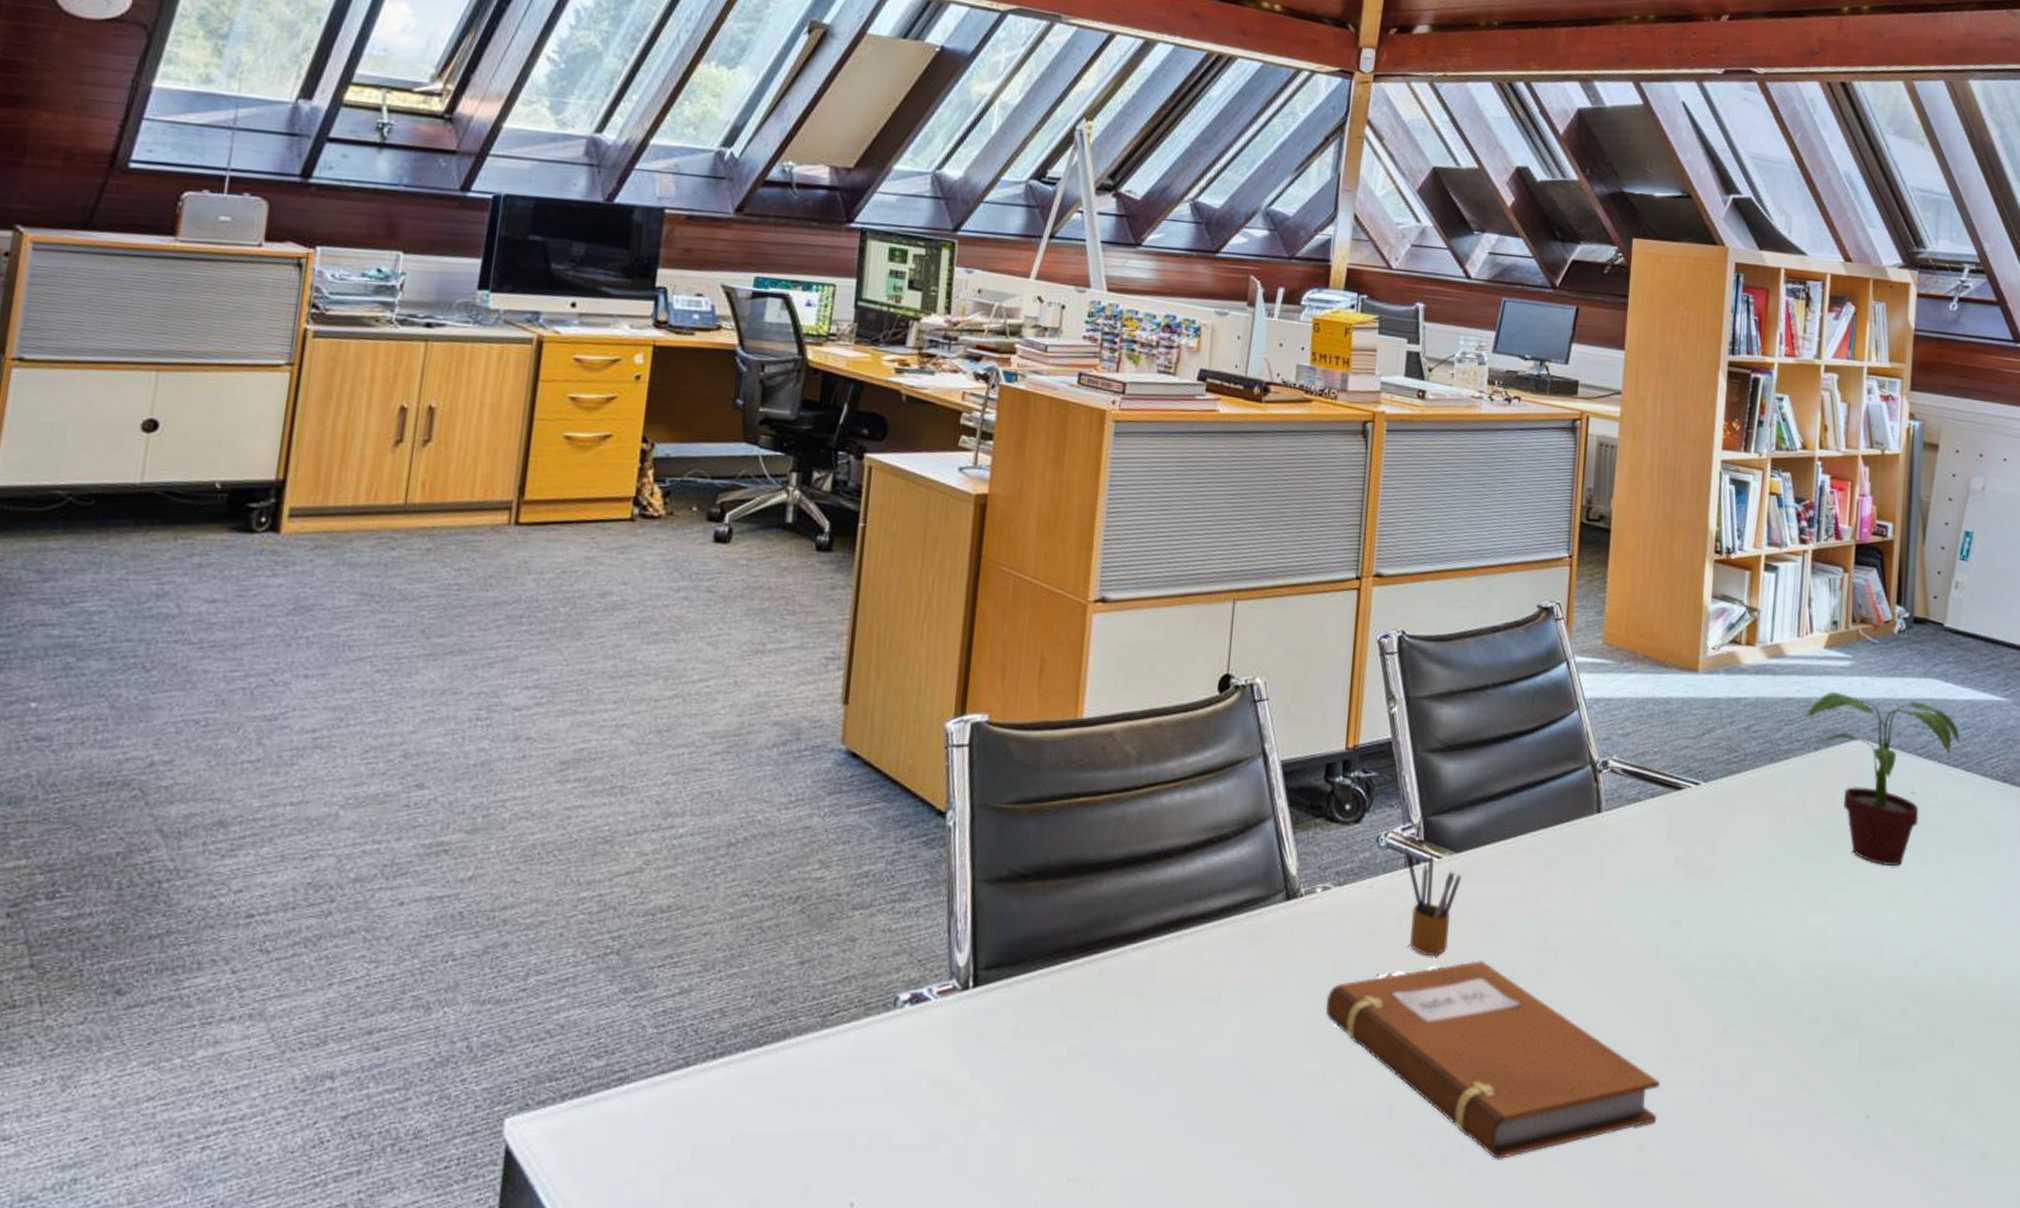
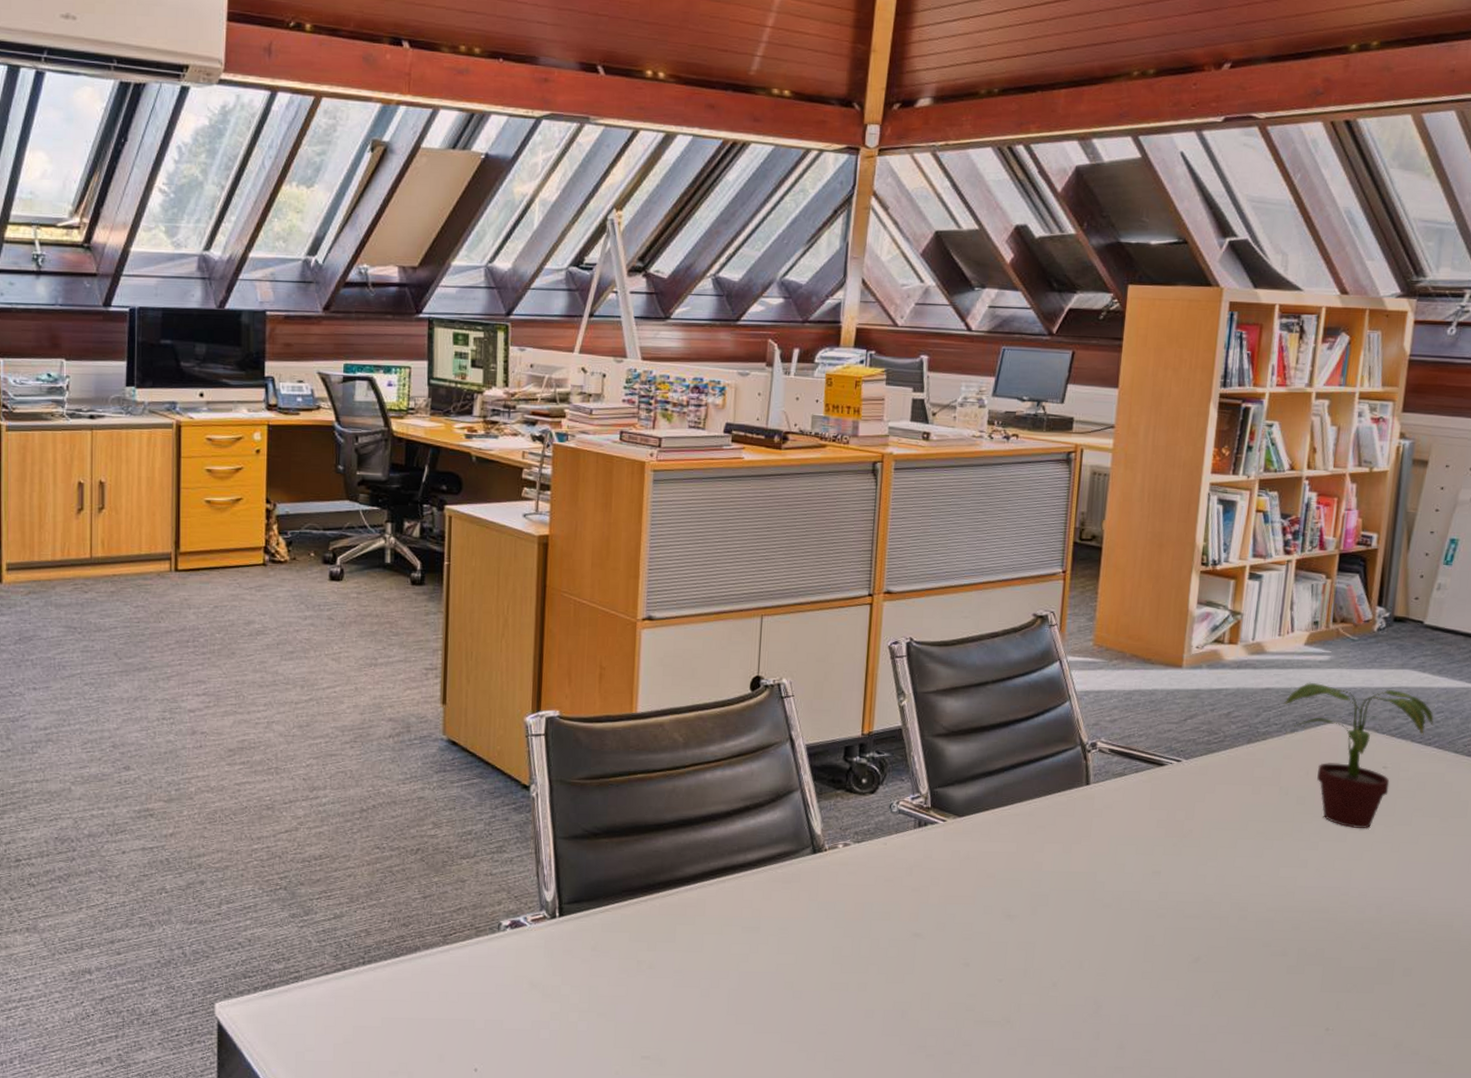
notebook: present [1325,959,1660,1160] -> none [847,901,1138,1054]
pencil box: present [1405,848,1462,957] -> none [914,813,964,899]

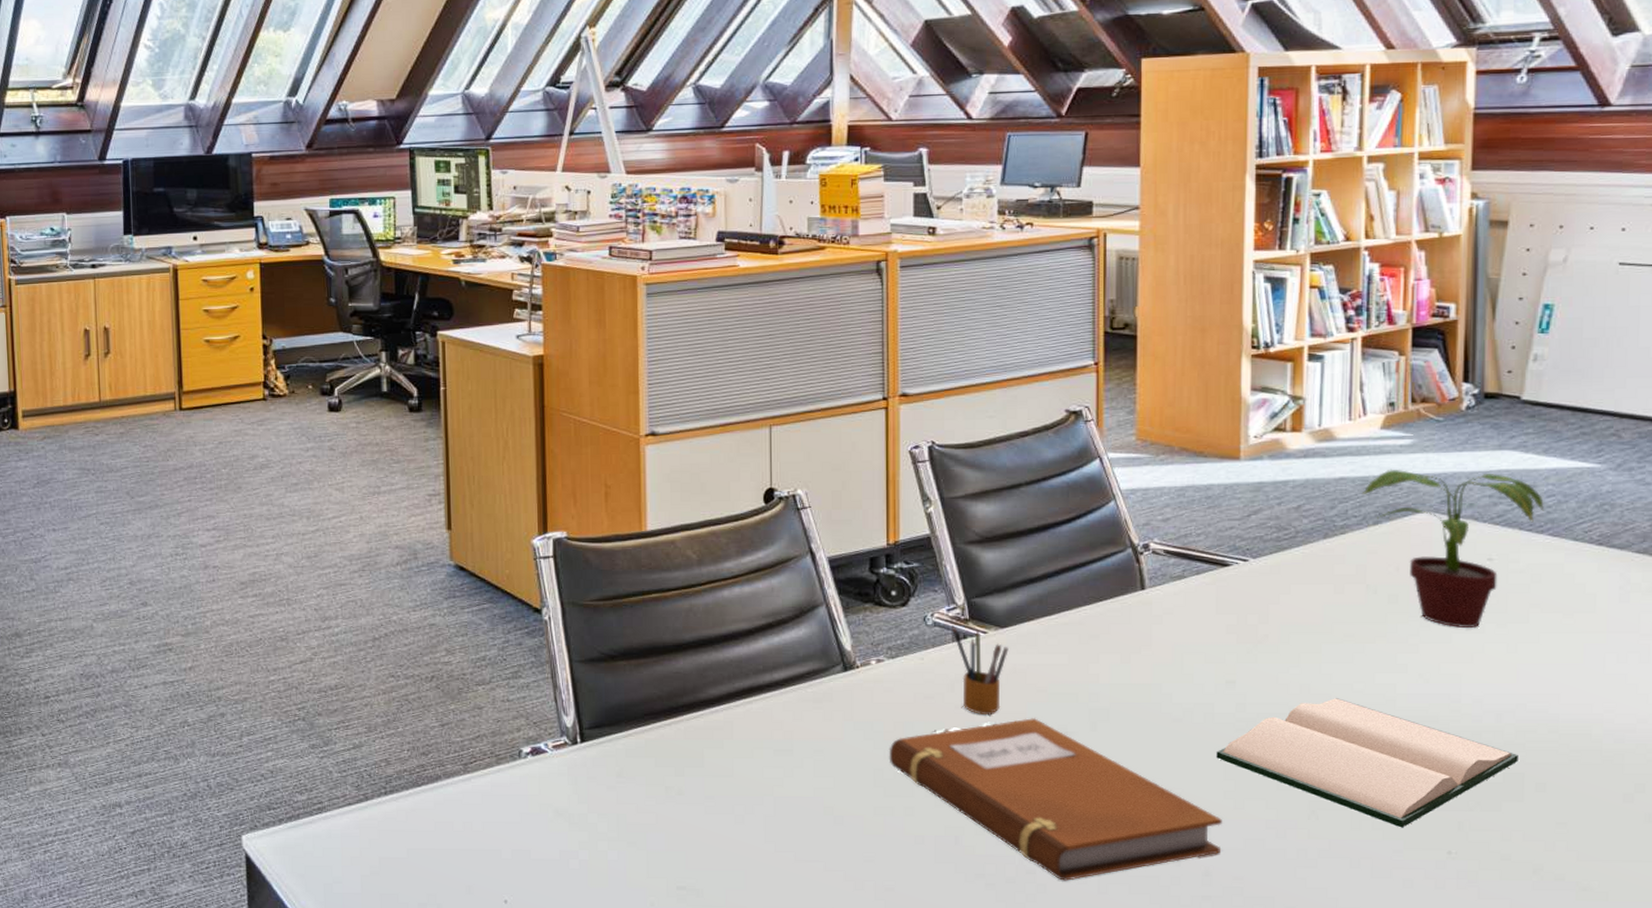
notebook: none [847,901,1138,1054] -> present [889,717,1222,882]
pencil box: none [914,813,964,899] -> present [952,625,1009,716]
hardback book: none [1138,889,1392,1007] -> present [1216,698,1518,828]

